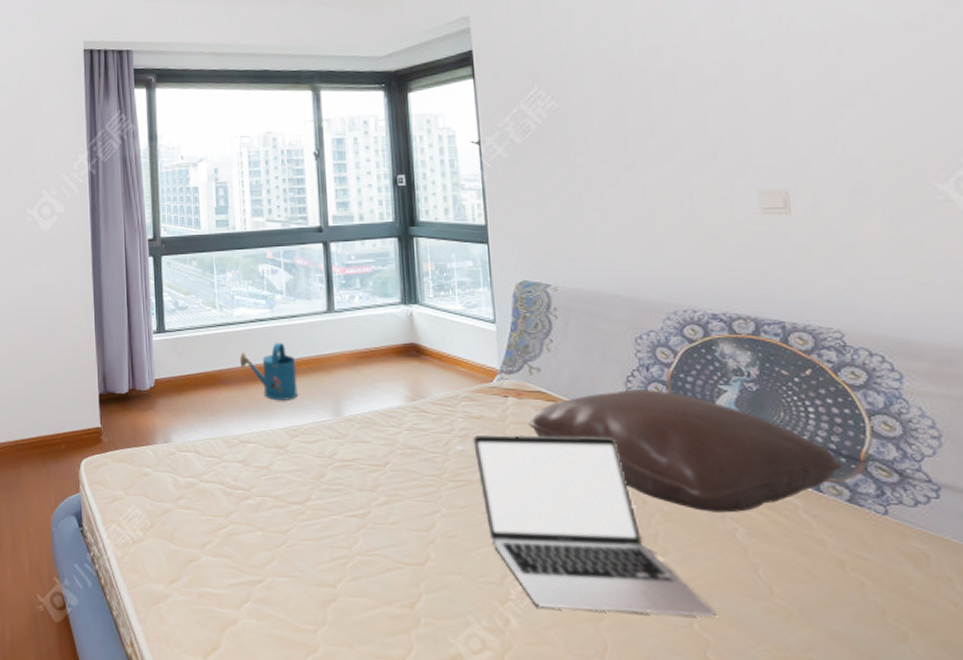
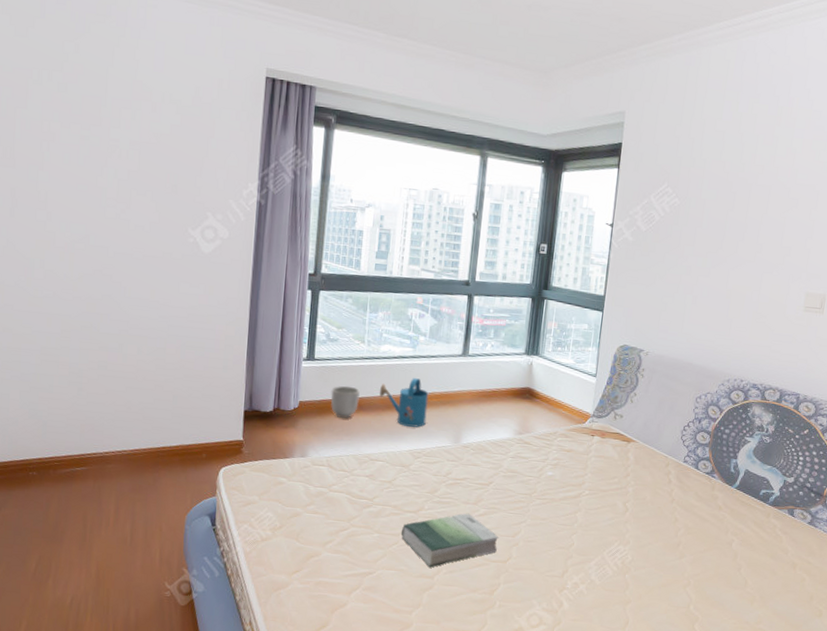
planter: none [187,358,219,396] -> present [330,385,360,419]
book: none [288,502,410,574] -> present [401,513,499,568]
laptop: present [473,434,716,617] -> none [559,464,707,601]
pillow: present [528,389,843,513] -> none [605,436,812,529]

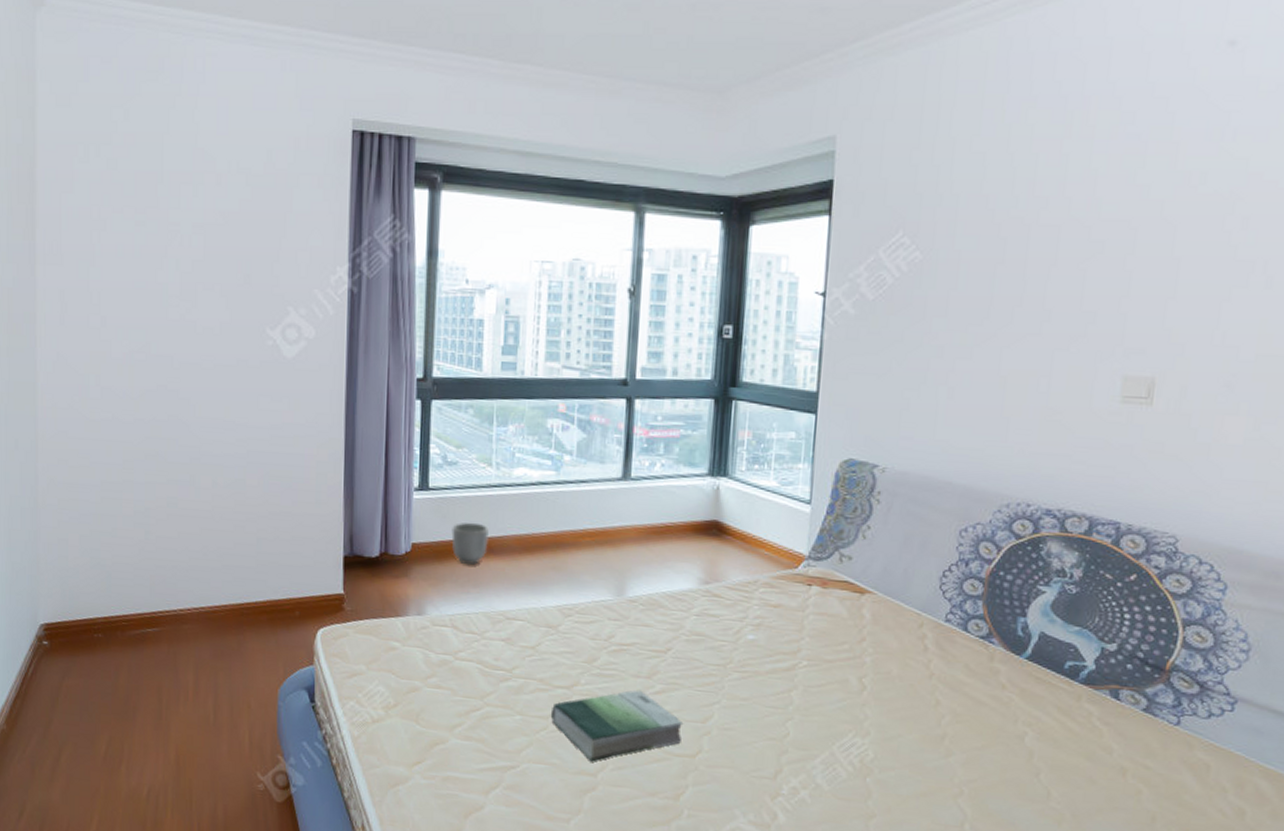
watering can: present [379,378,429,427] -> none [513,510,580,576]

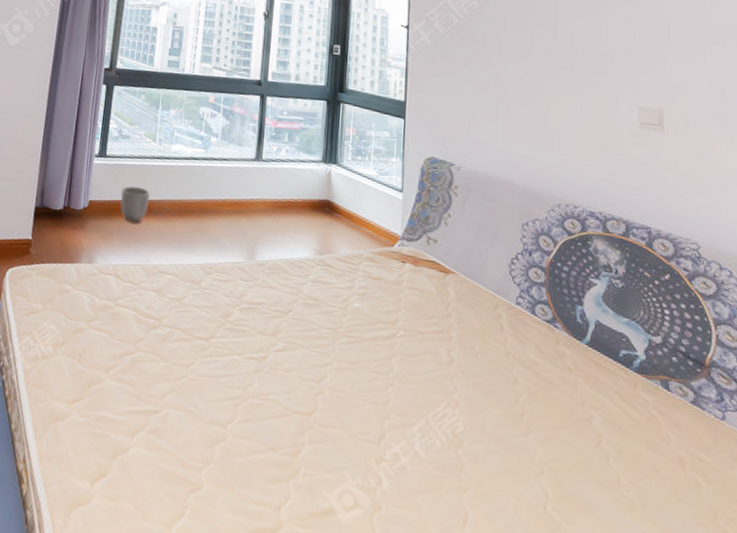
book: present [550,690,684,762] -> none [190,346,301,413]

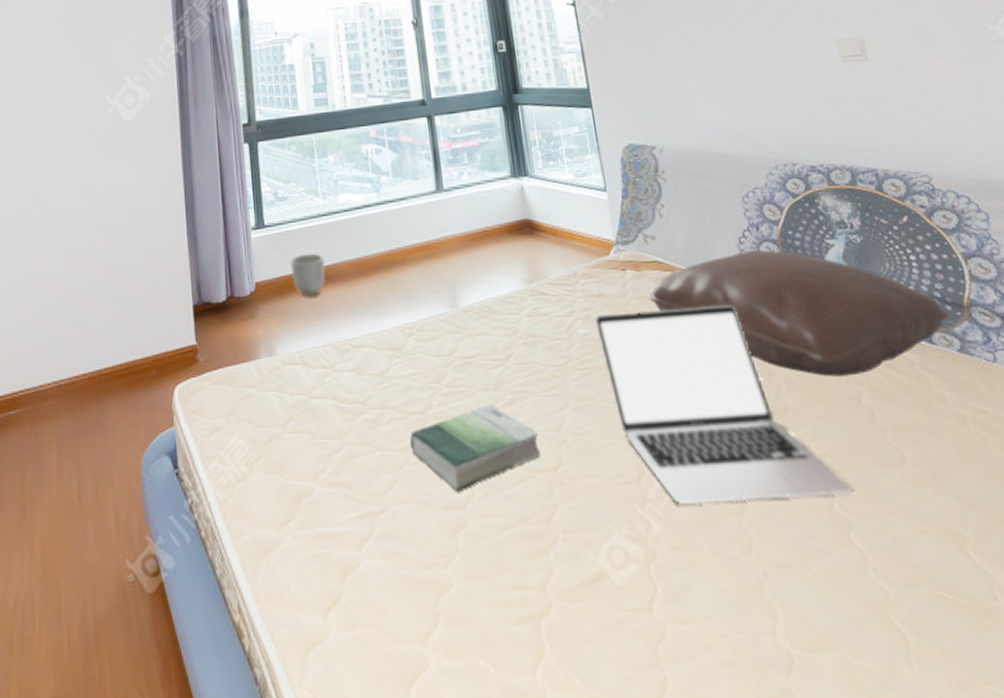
book: none [190,346,301,413] -> present [409,404,540,492]
laptop: none [369,295,568,500] -> present [595,305,854,506]
pillow: none [420,270,690,401] -> present [648,250,950,377]

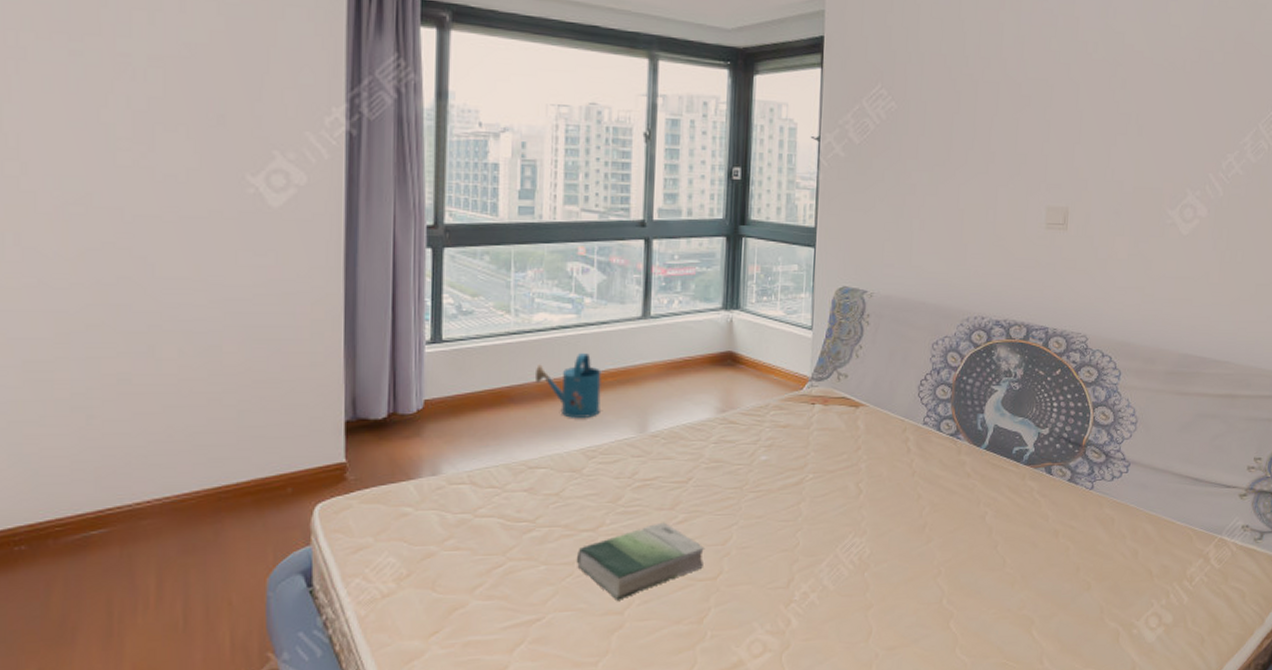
planter: present [290,253,326,298] -> none [468,372,508,418]
watering can: none [346,230,411,295] -> present [534,353,602,418]
laptop: present [595,305,854,506] -> none [777,439,961,605]
pillow: present [648,250,950,377] -> none [830,392,1070,500]

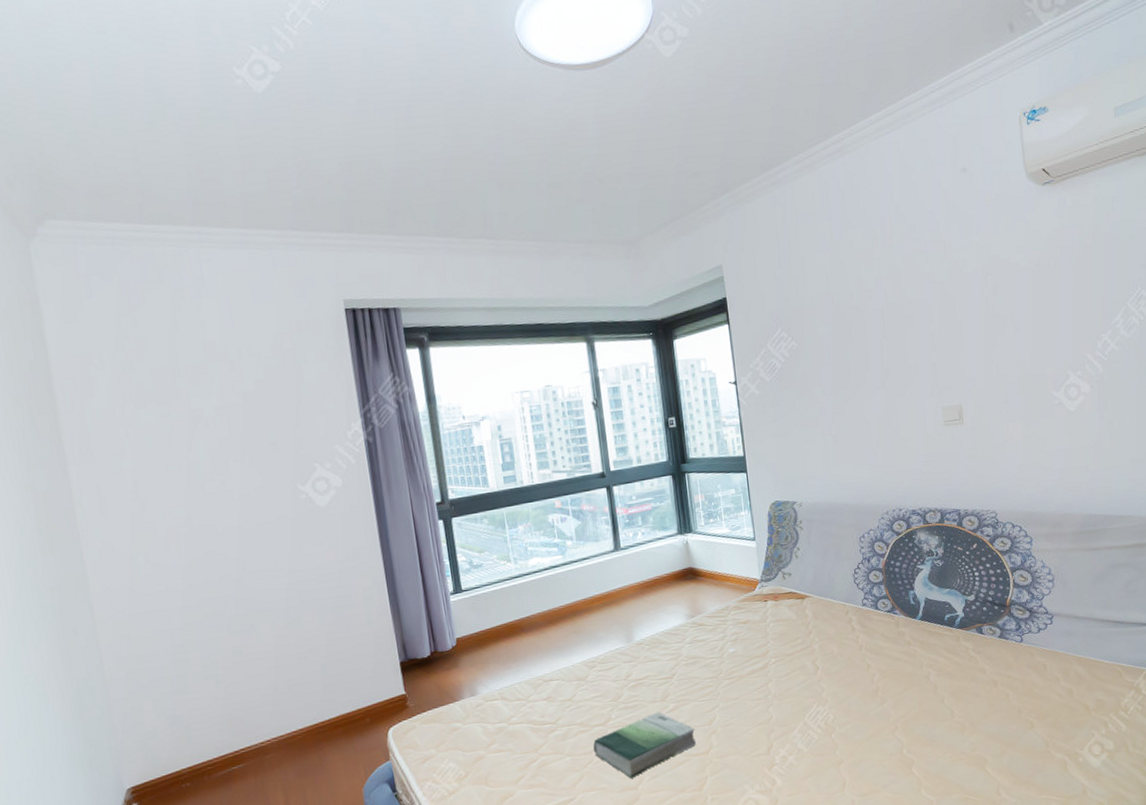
watering can: present [534,353,602,418] -> none [537,585,593,638]

